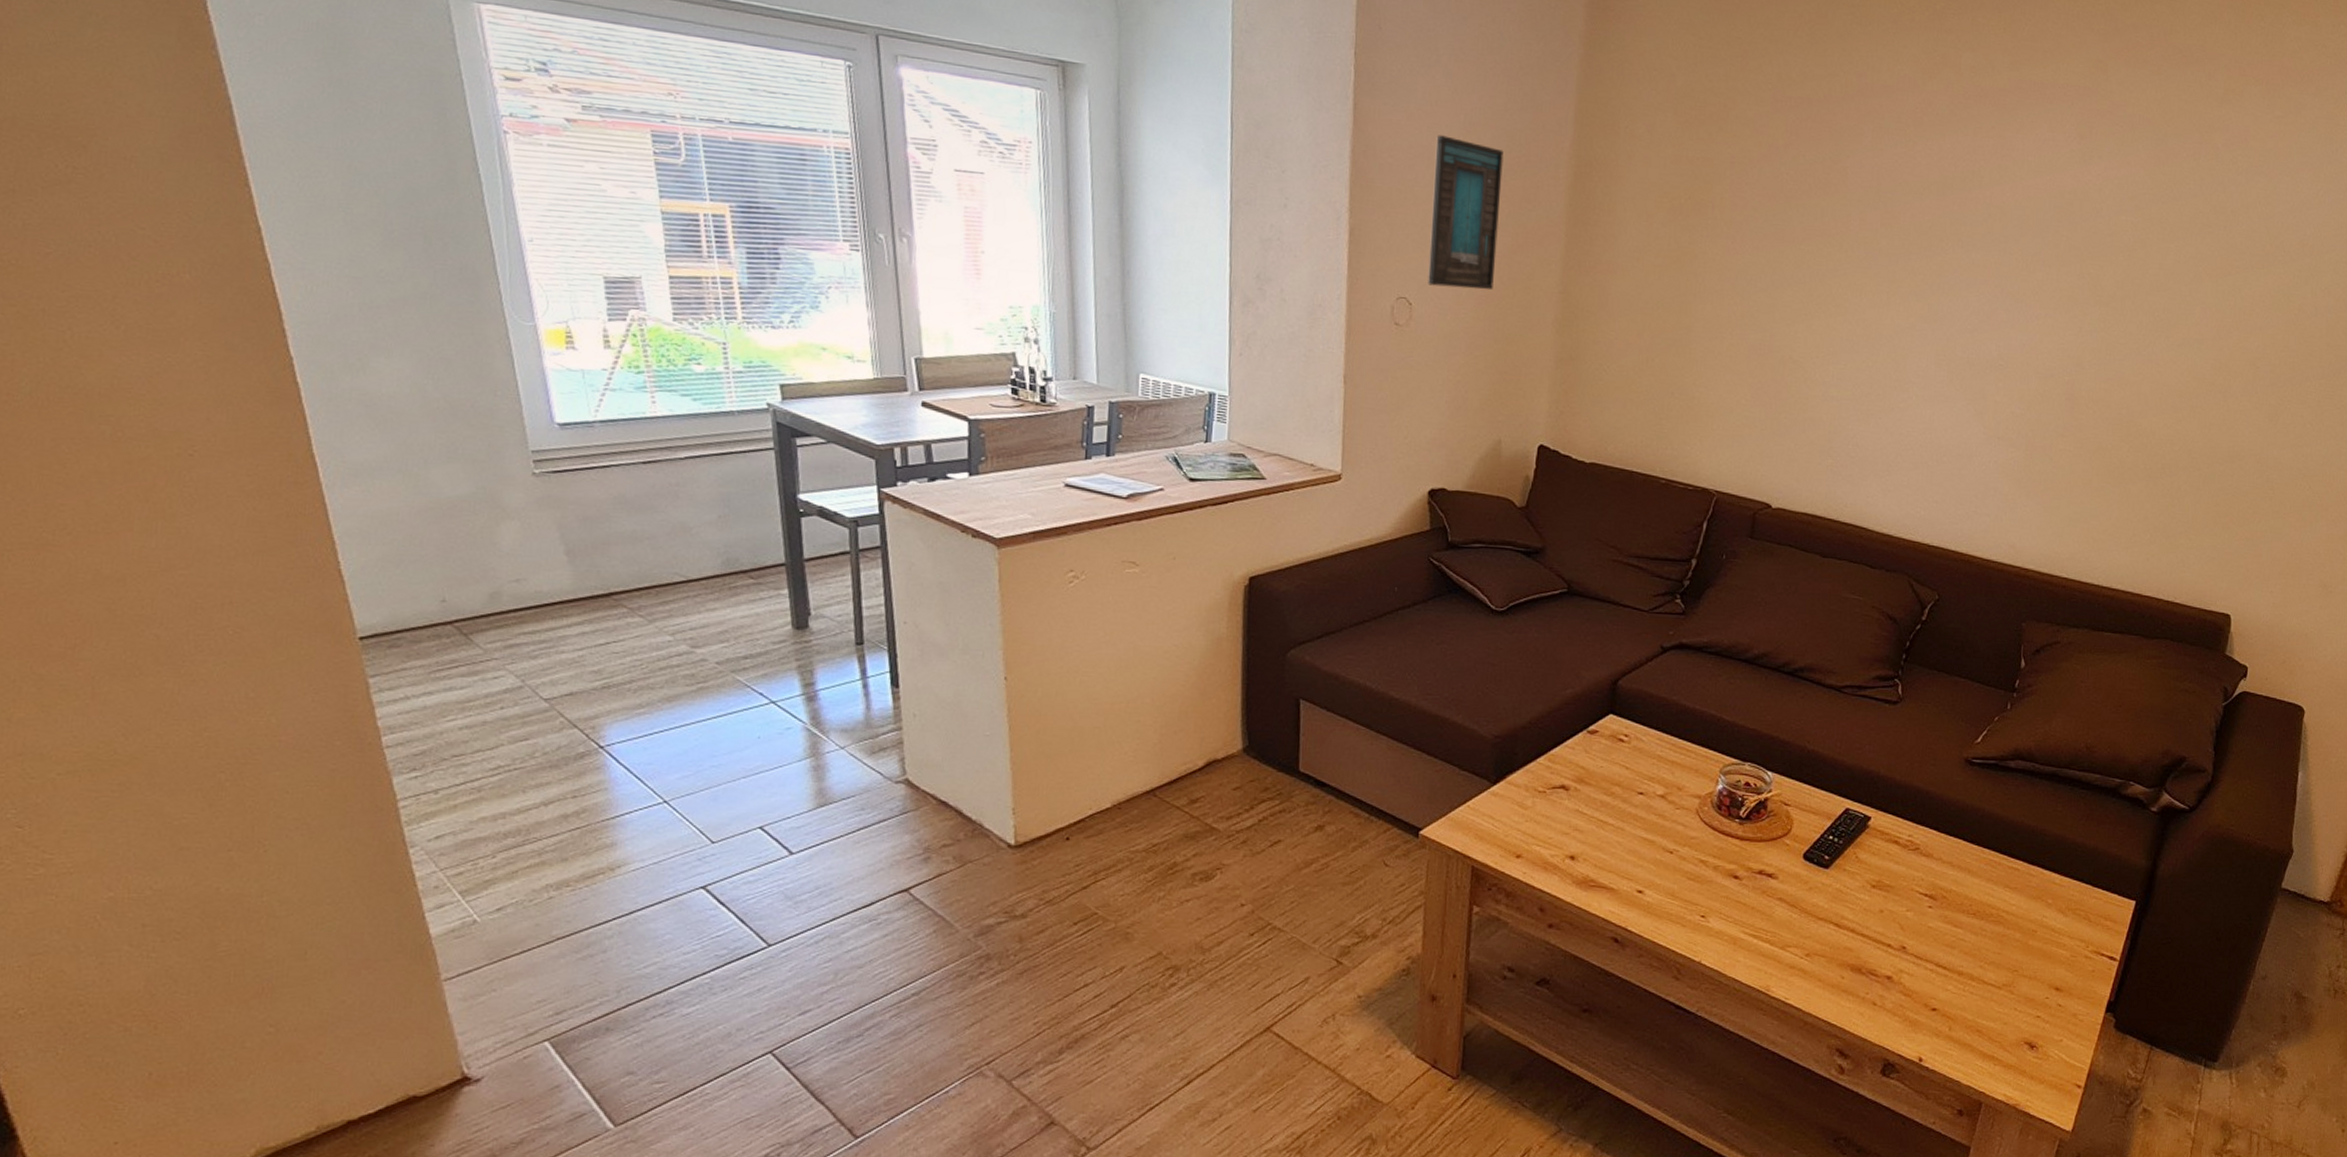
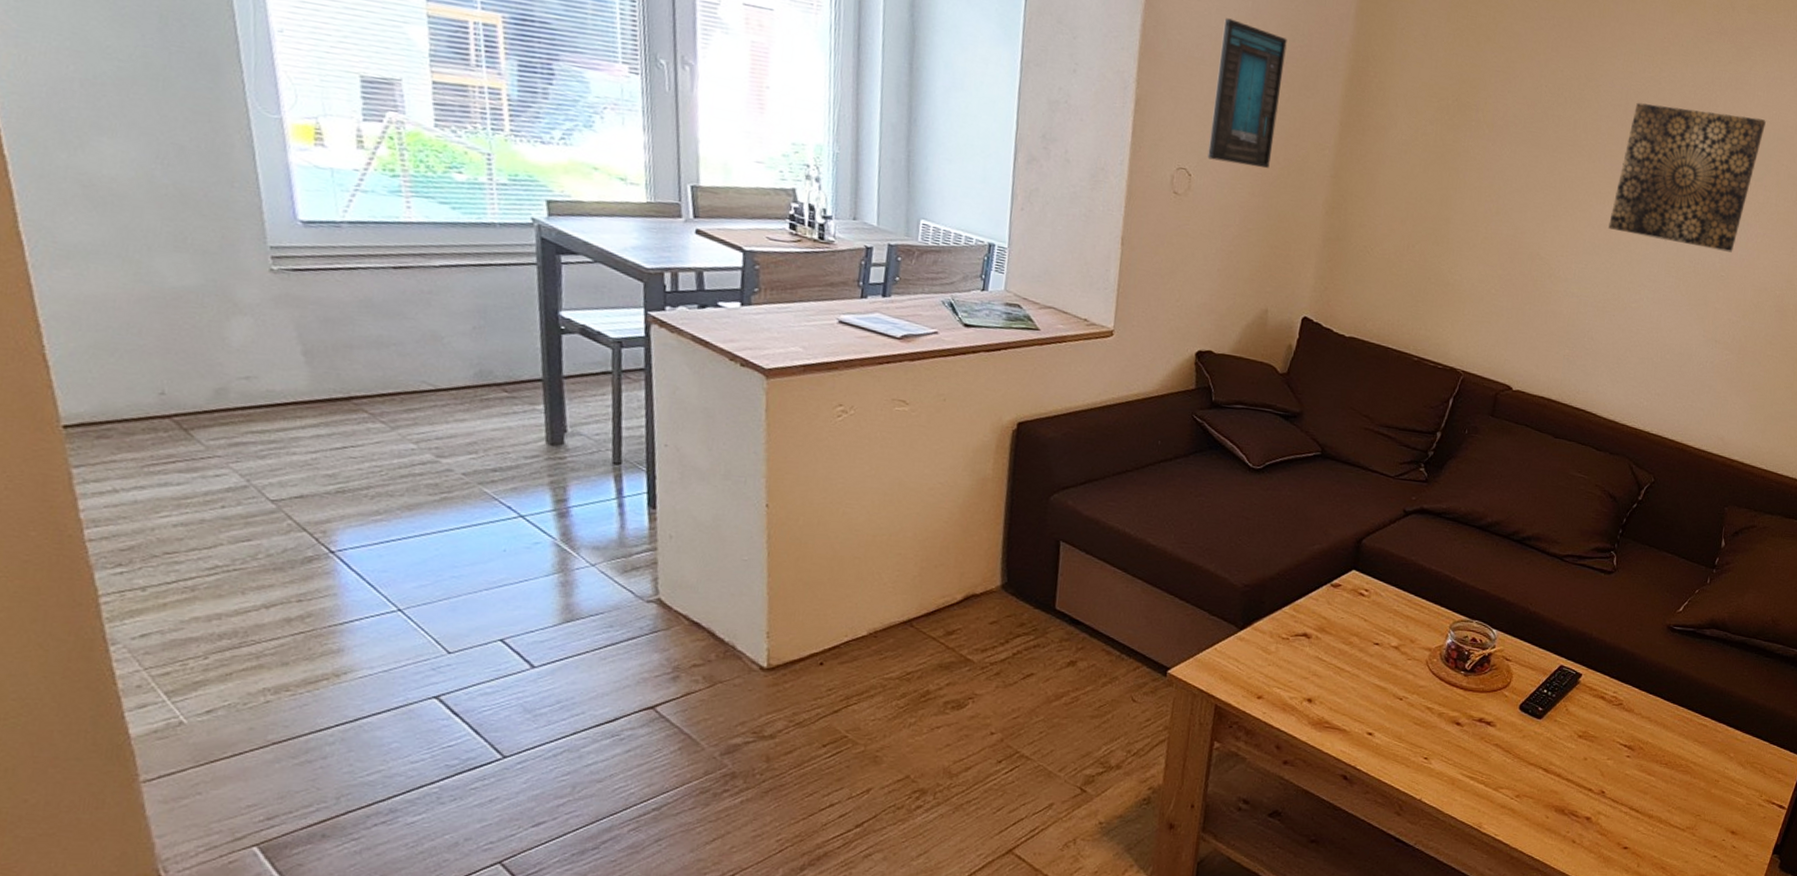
wall art: none [1867,181,2039,338] -> present [1608,102,1766,253]

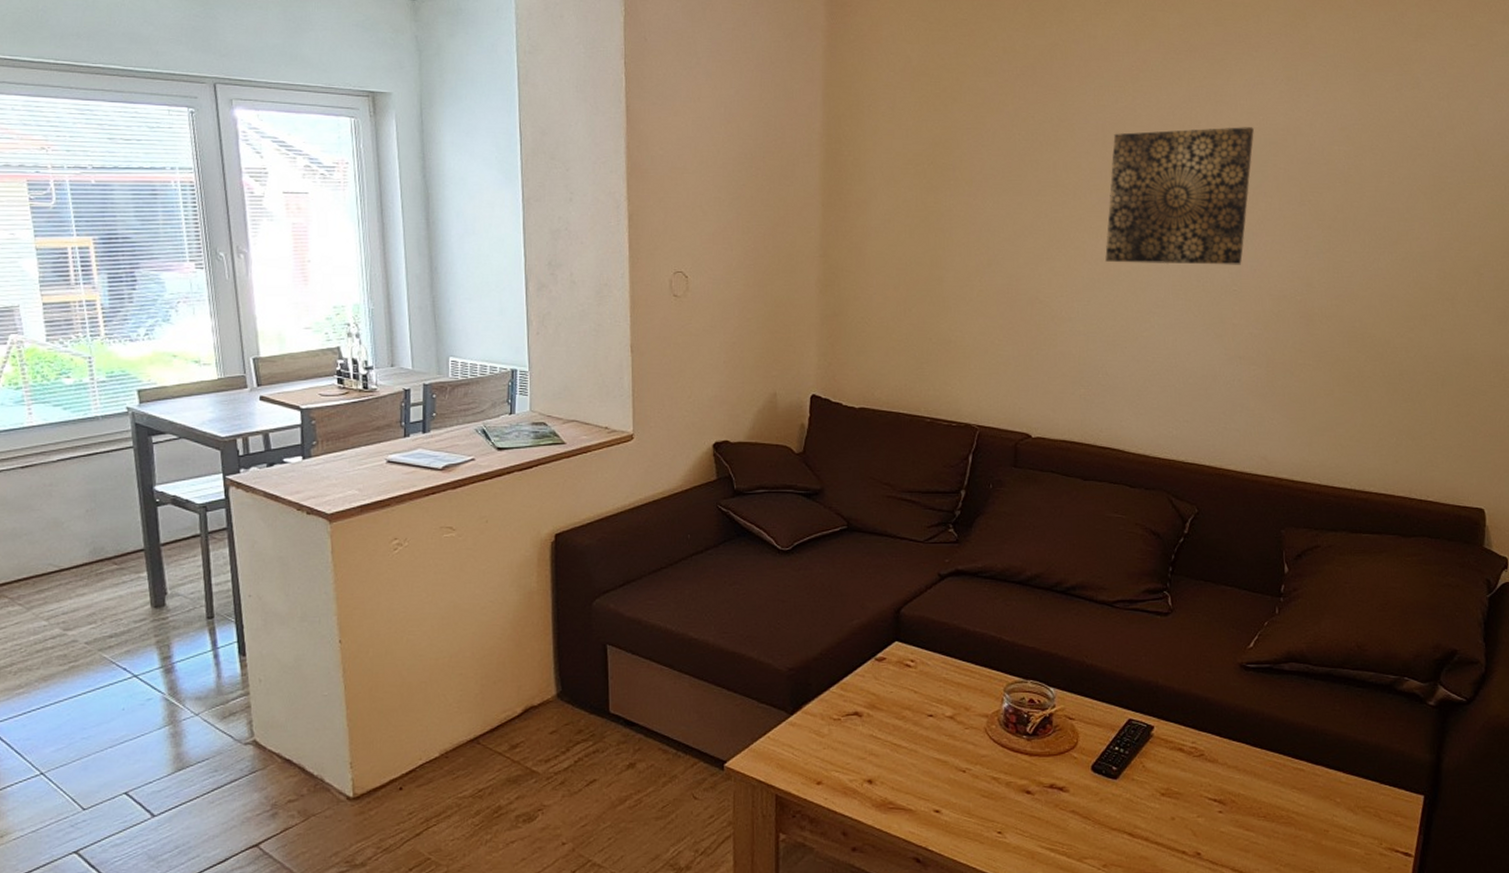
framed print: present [1207,18,1287,169] -> none [701,127,762,259]

